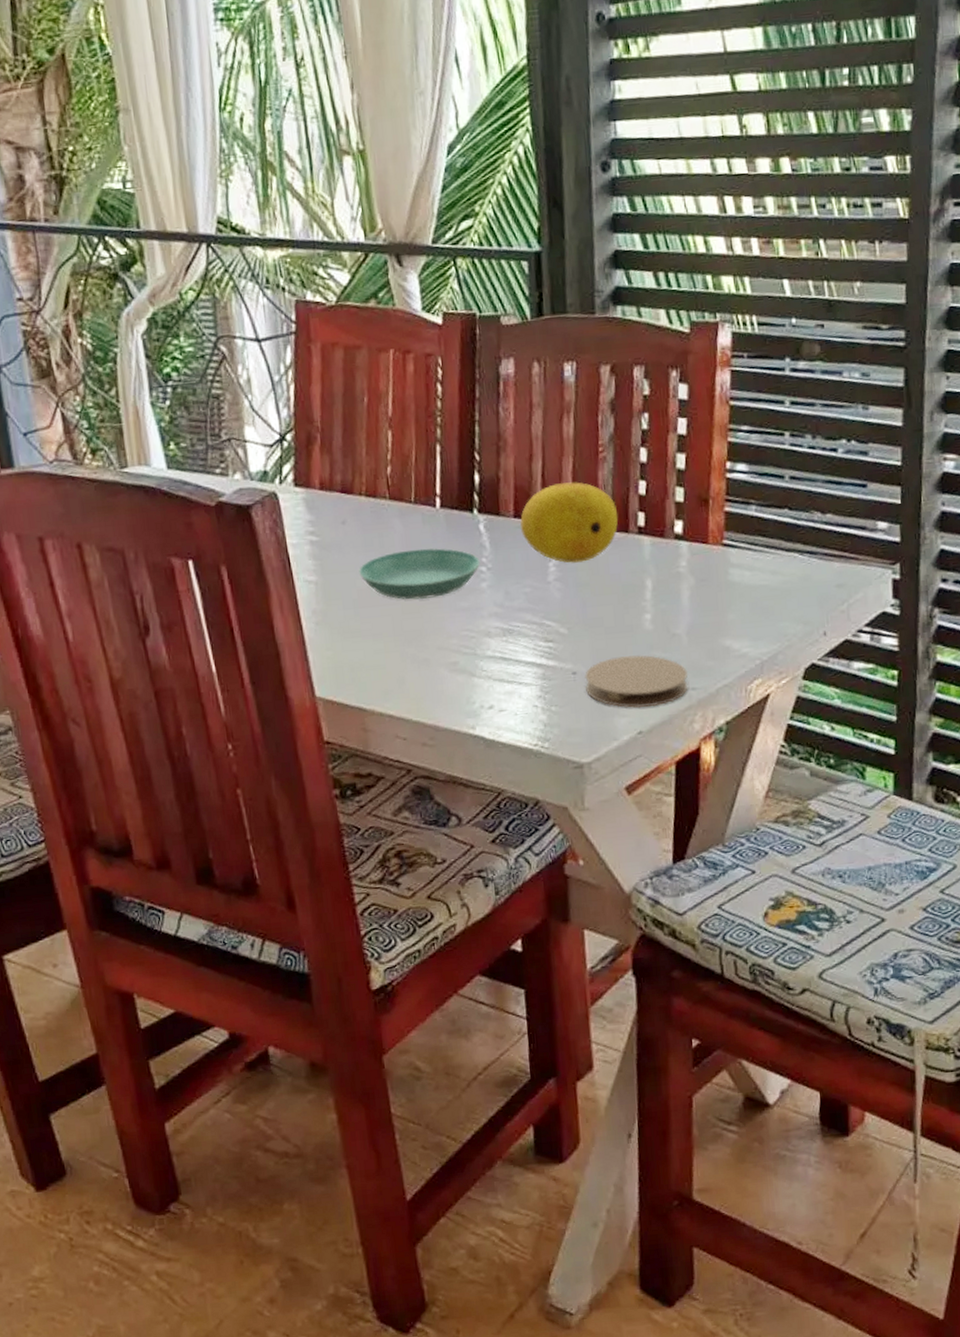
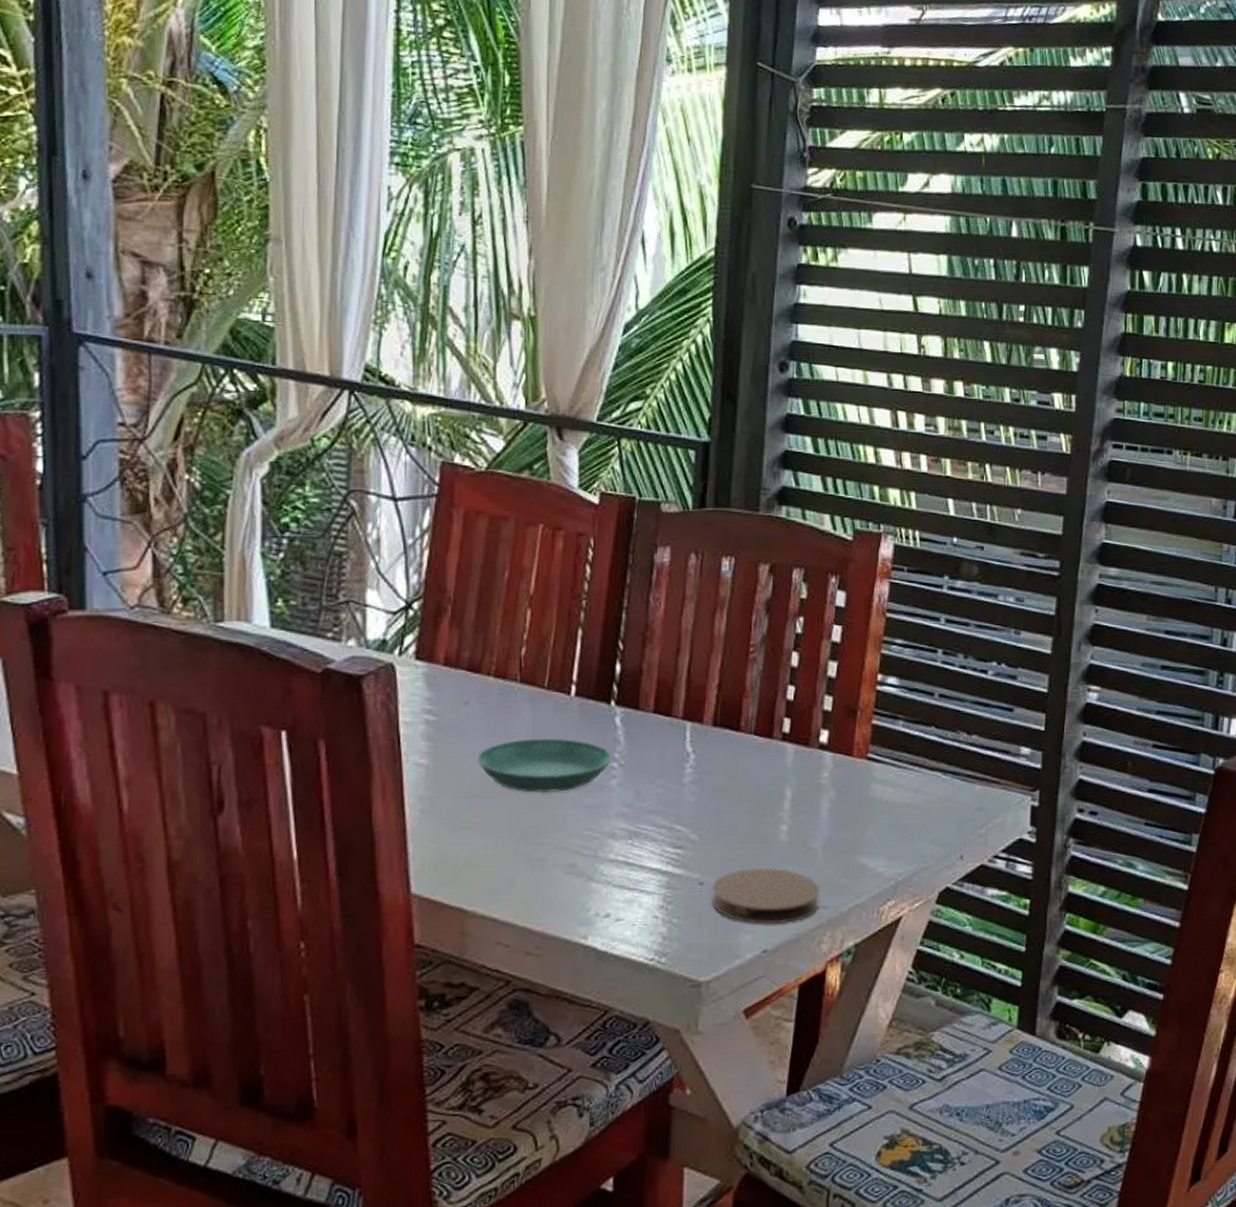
fruit: present [519,482,619,563] -> none [659,681,763,766]

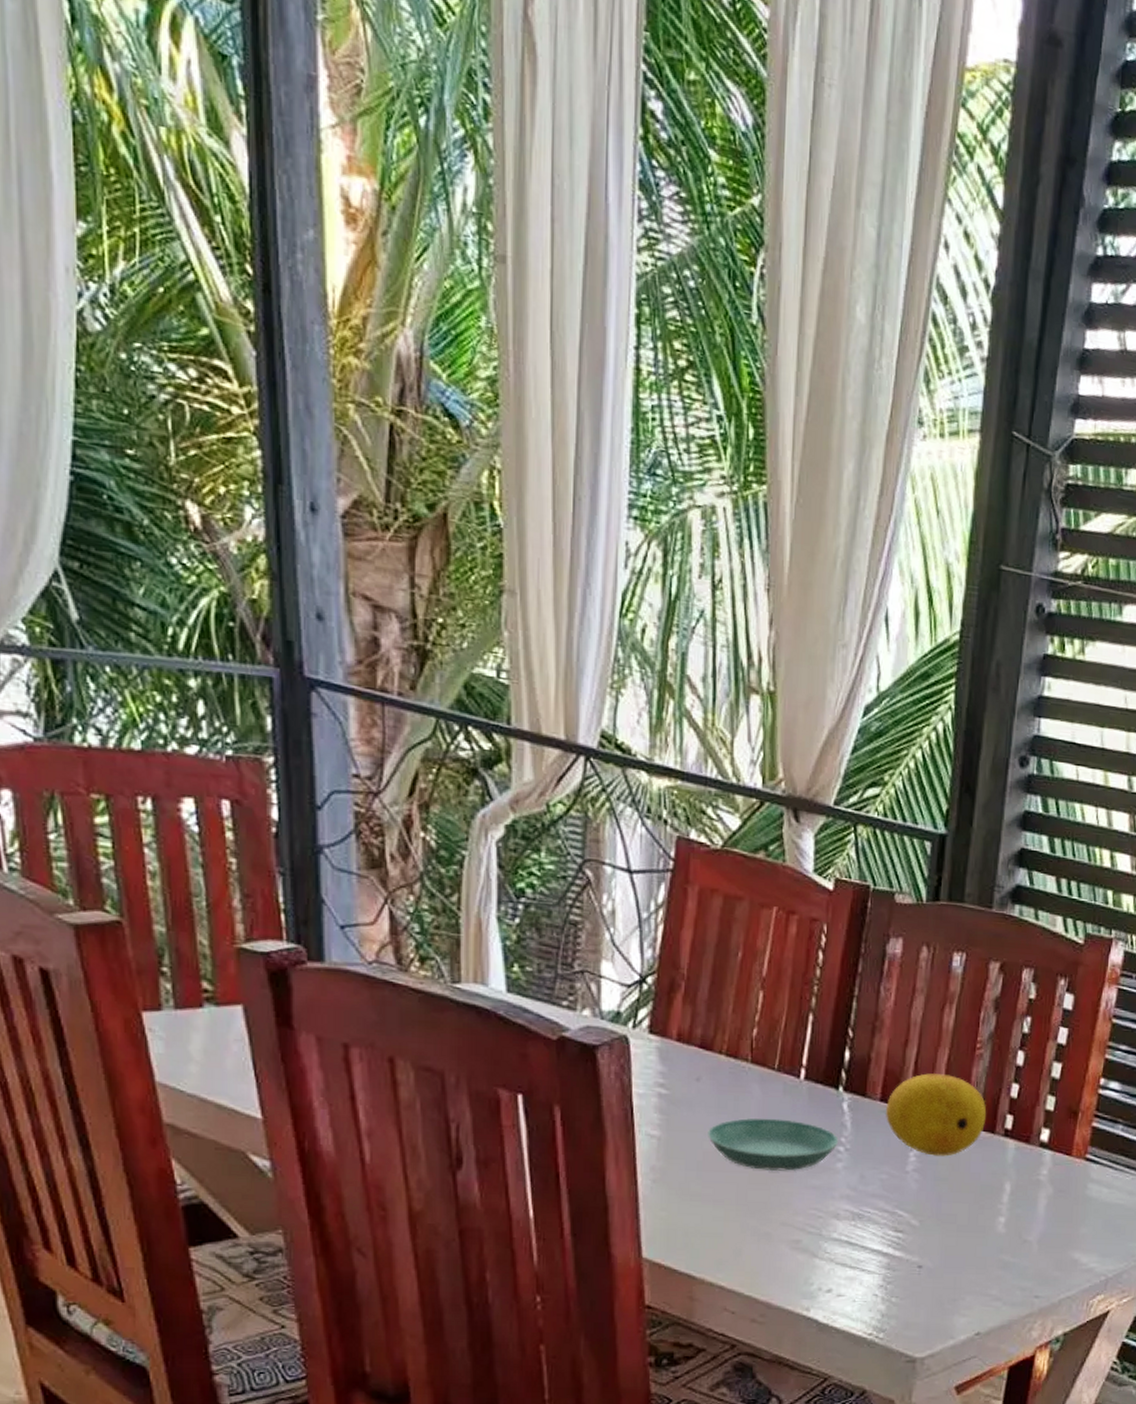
fruit: none [659,681,763,766] -> present [885,1073,987,1156]
coaster: present [712,868,821,925] -> none [929,1256,1034,1310]

